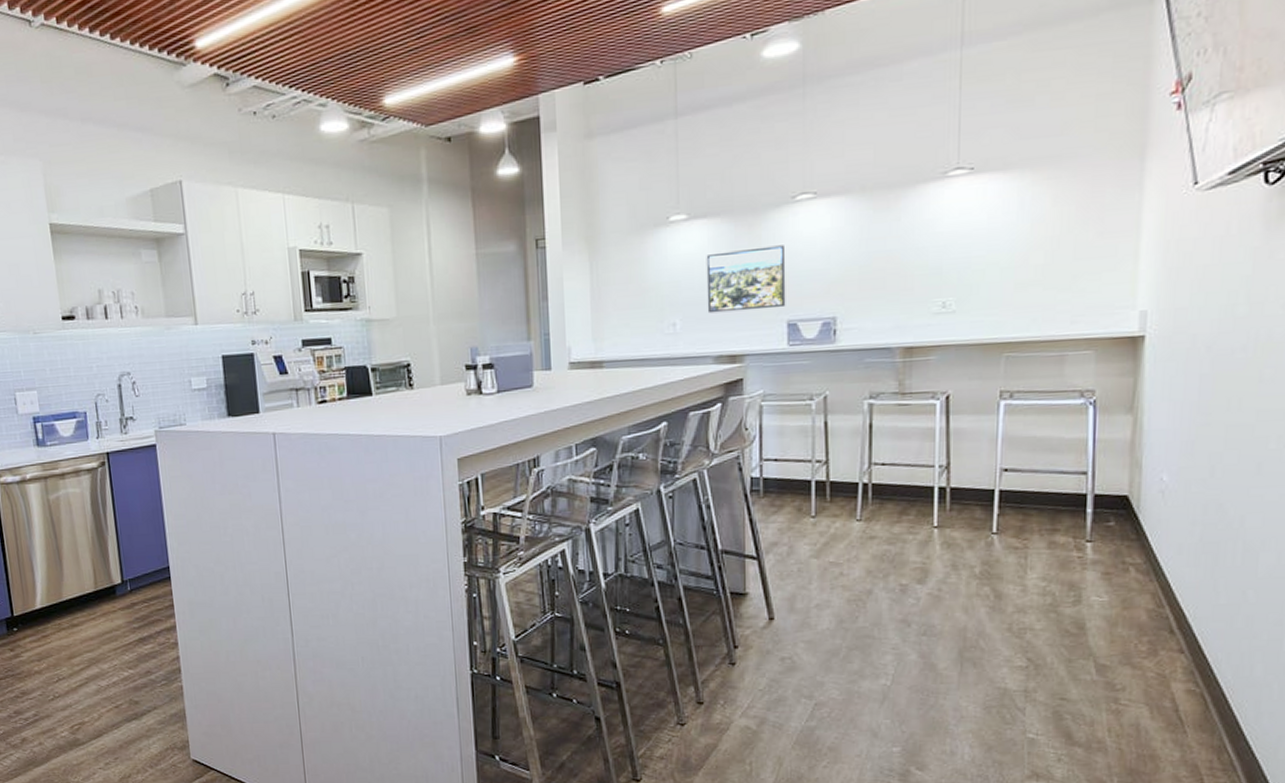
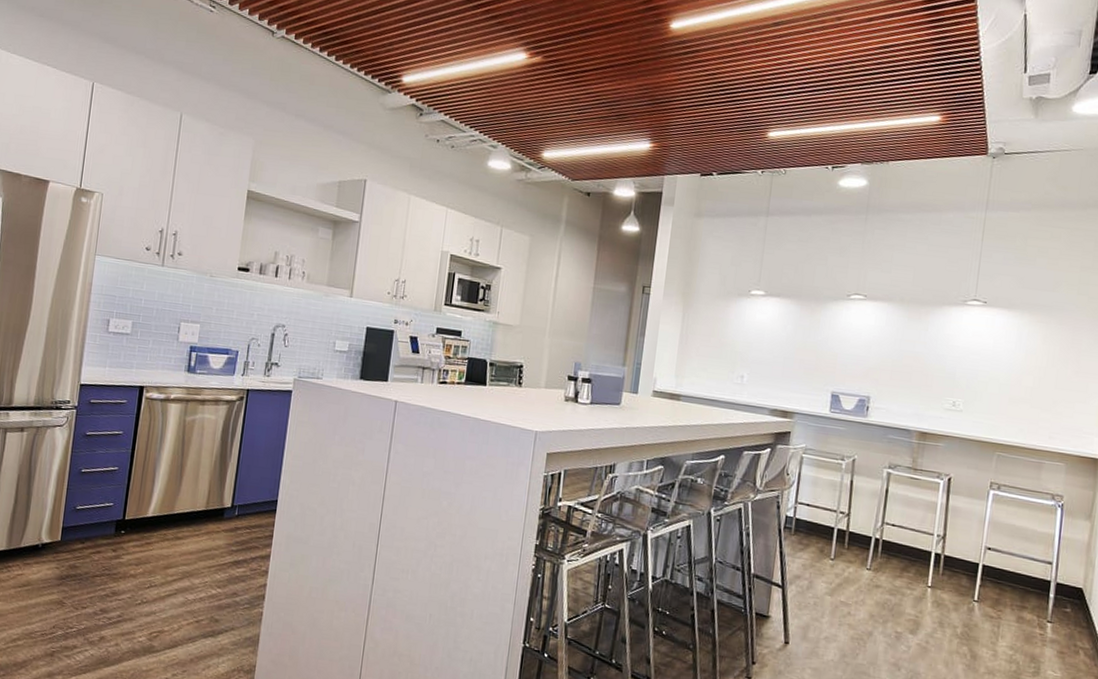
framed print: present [706,245,786,314] -> none [770,326,837,380]

